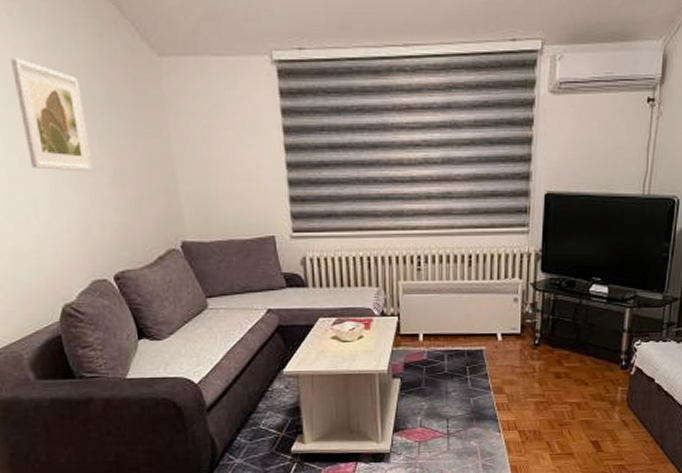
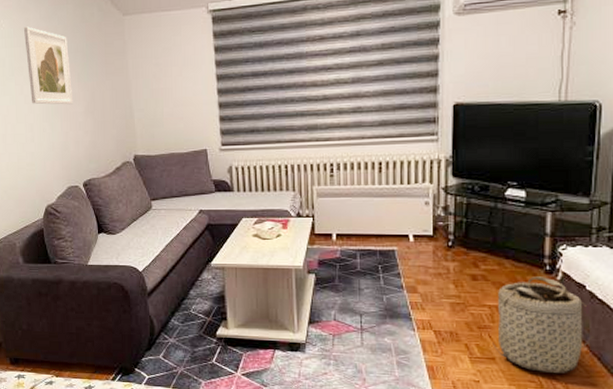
basket: none [572,372,658,463] -> present [493,276,593,373]

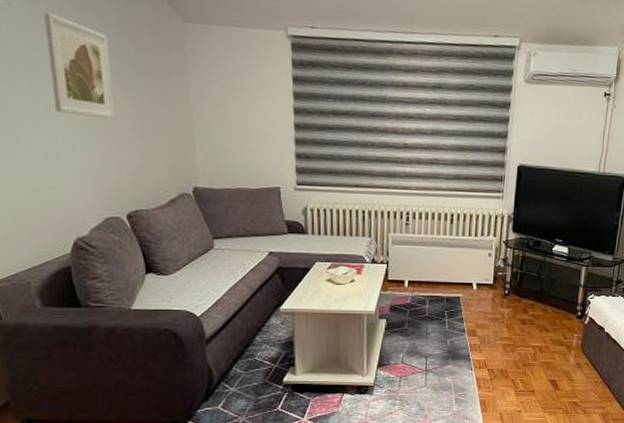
basket: present [493,276,593,373] -> none [533,321,606,400]

